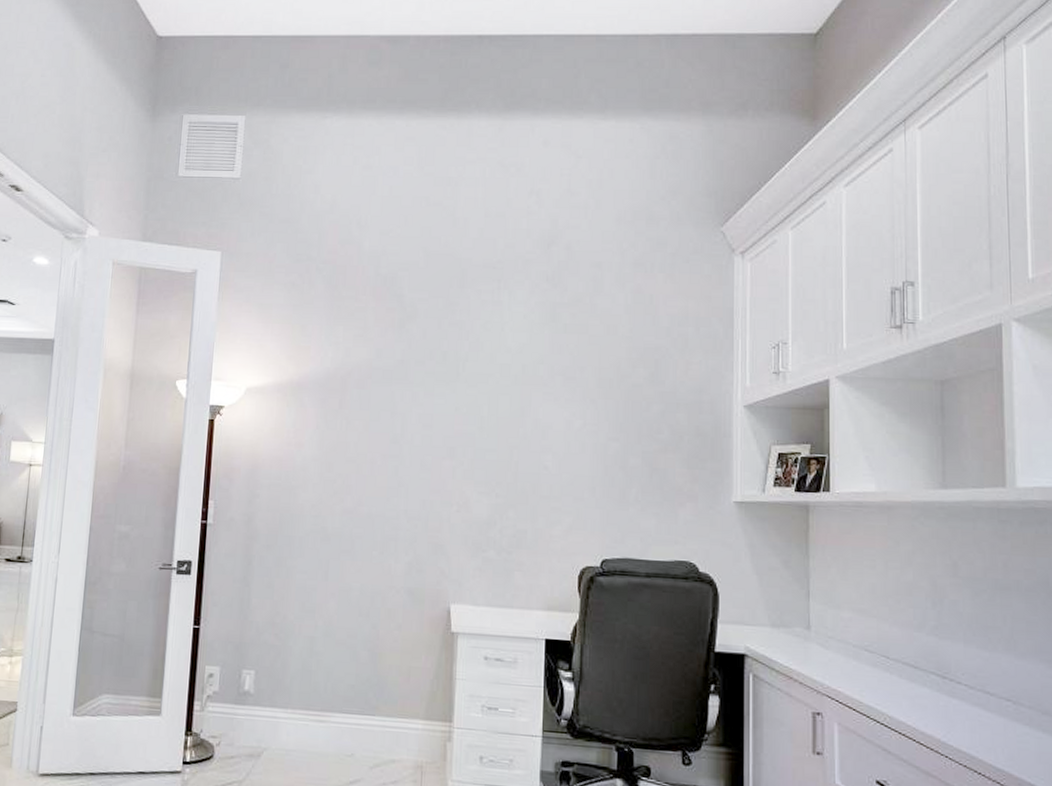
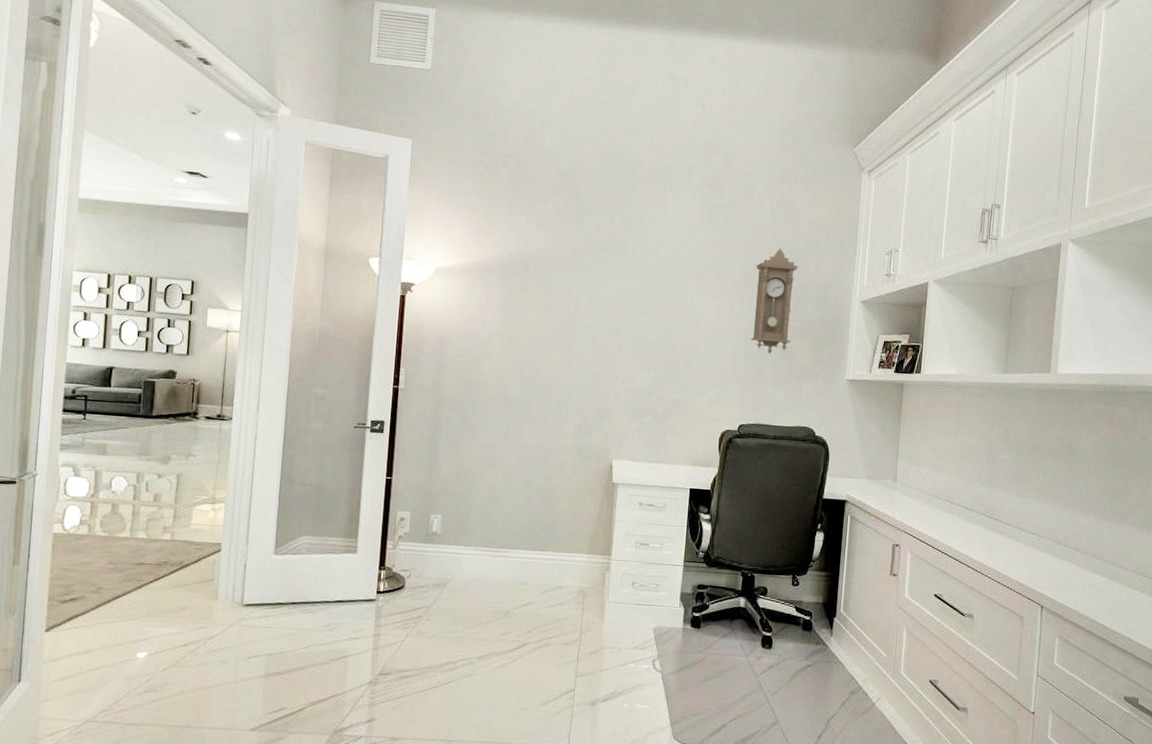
pendulum clock: none [611,347,663,474] -> present [751,248,798,355]

